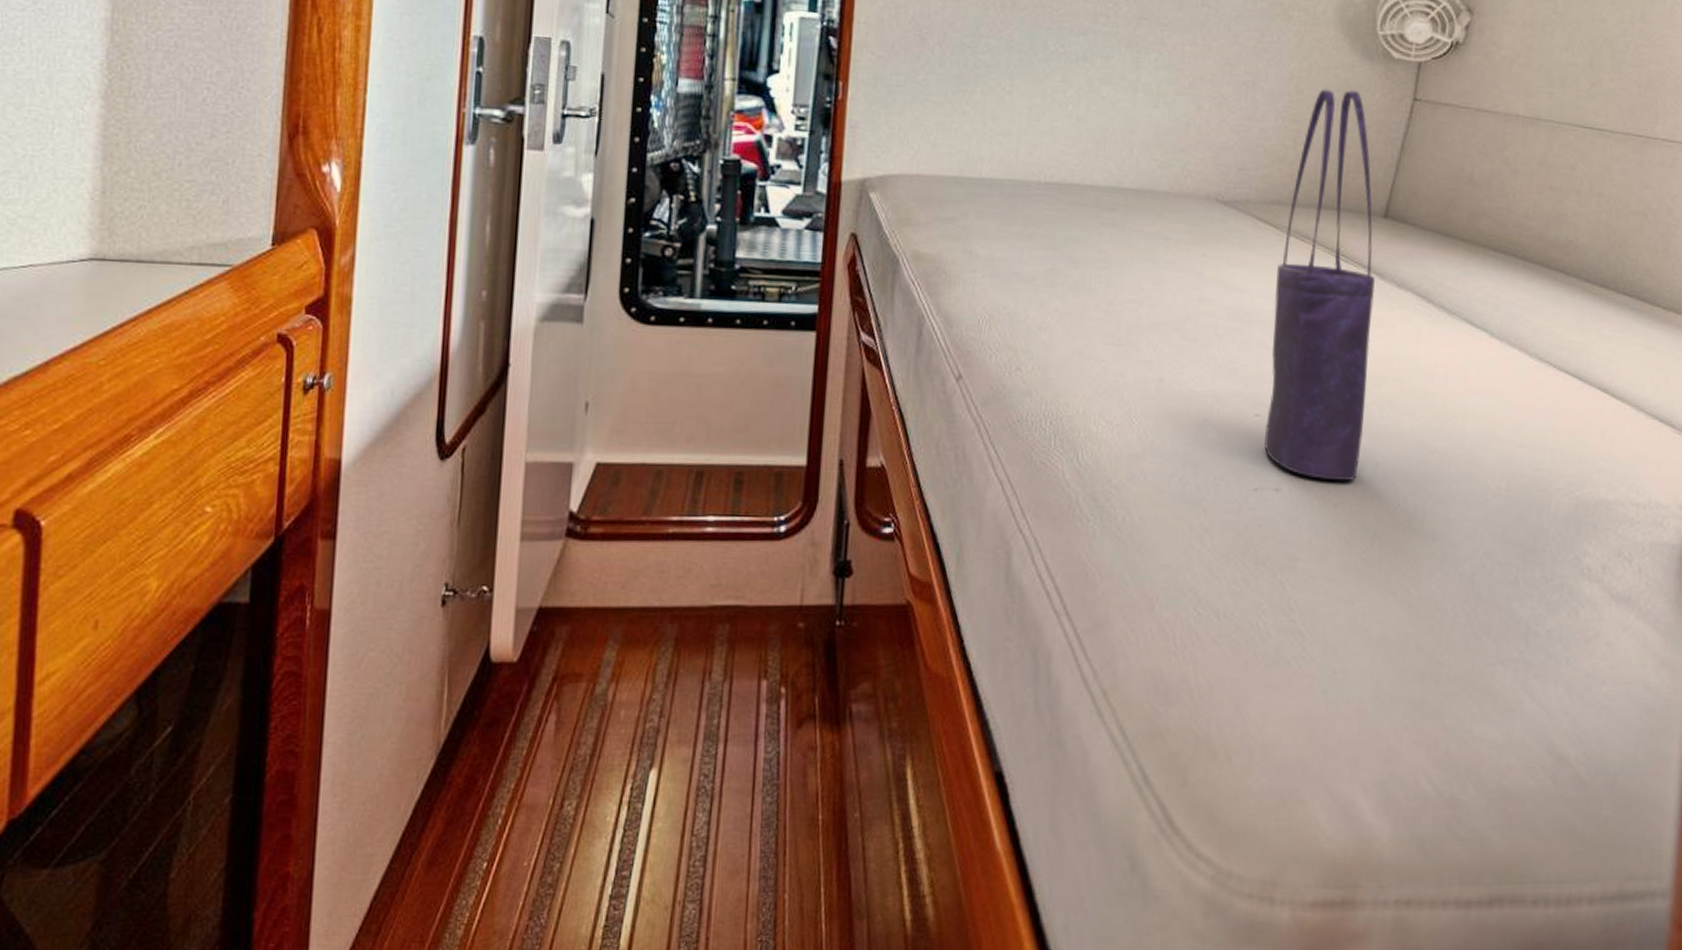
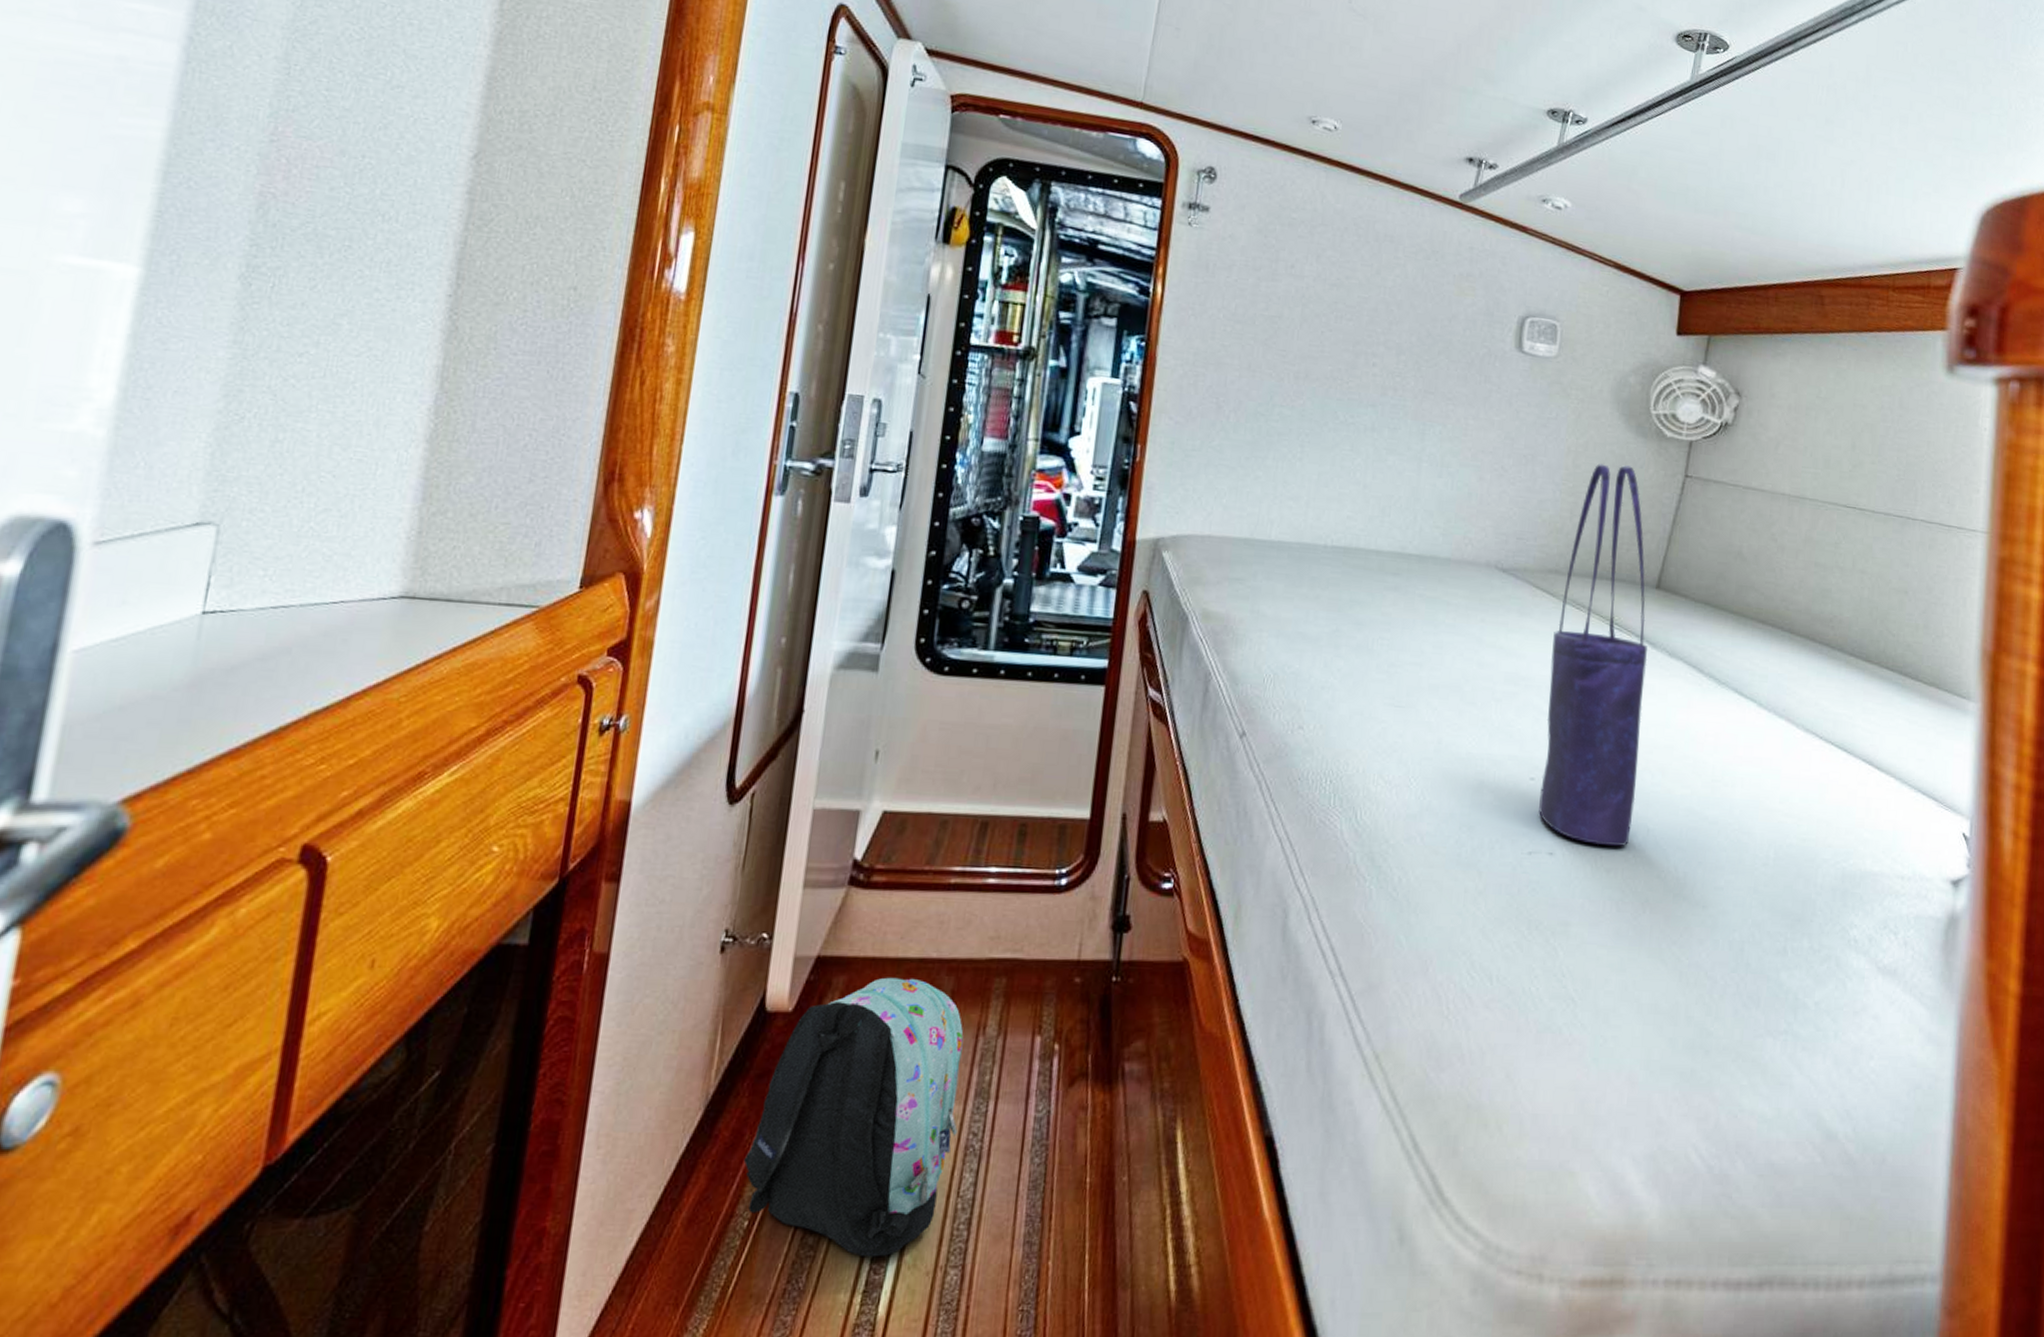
backpack: none [478,626,690,894] -> present [743,977,964,1257]

